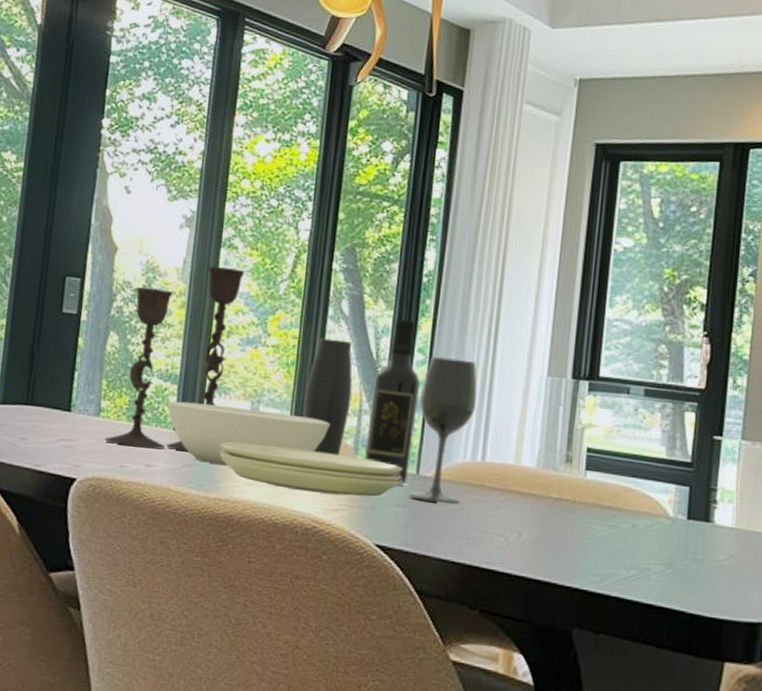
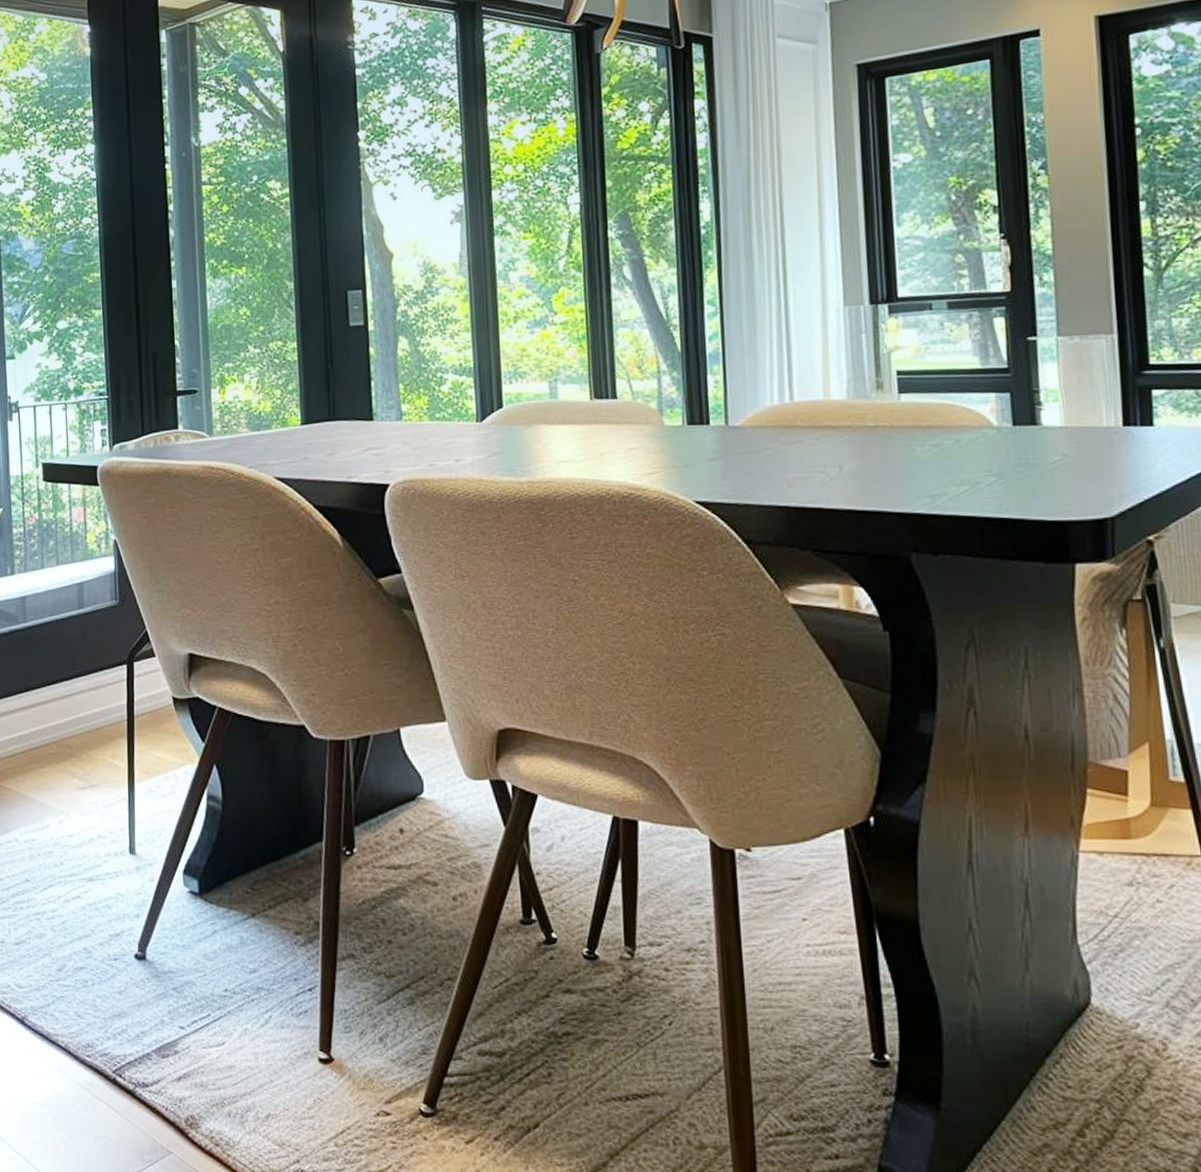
candlestick: present [104,266,245,452] -> none [410,254,522,445]
bowl: present [167,401,331,466] -> none [465,387,631,449]
plate: present [219,442,403,497] -> none [525,418,713,461]
vase: present [303,338,353,456] -> none [601,306,648,421]
wine bottle: present [365,319,421,485] -> none [667,274,718,438]
wine glass: present [408,356,478,505] -> none [716,303,776,452]

